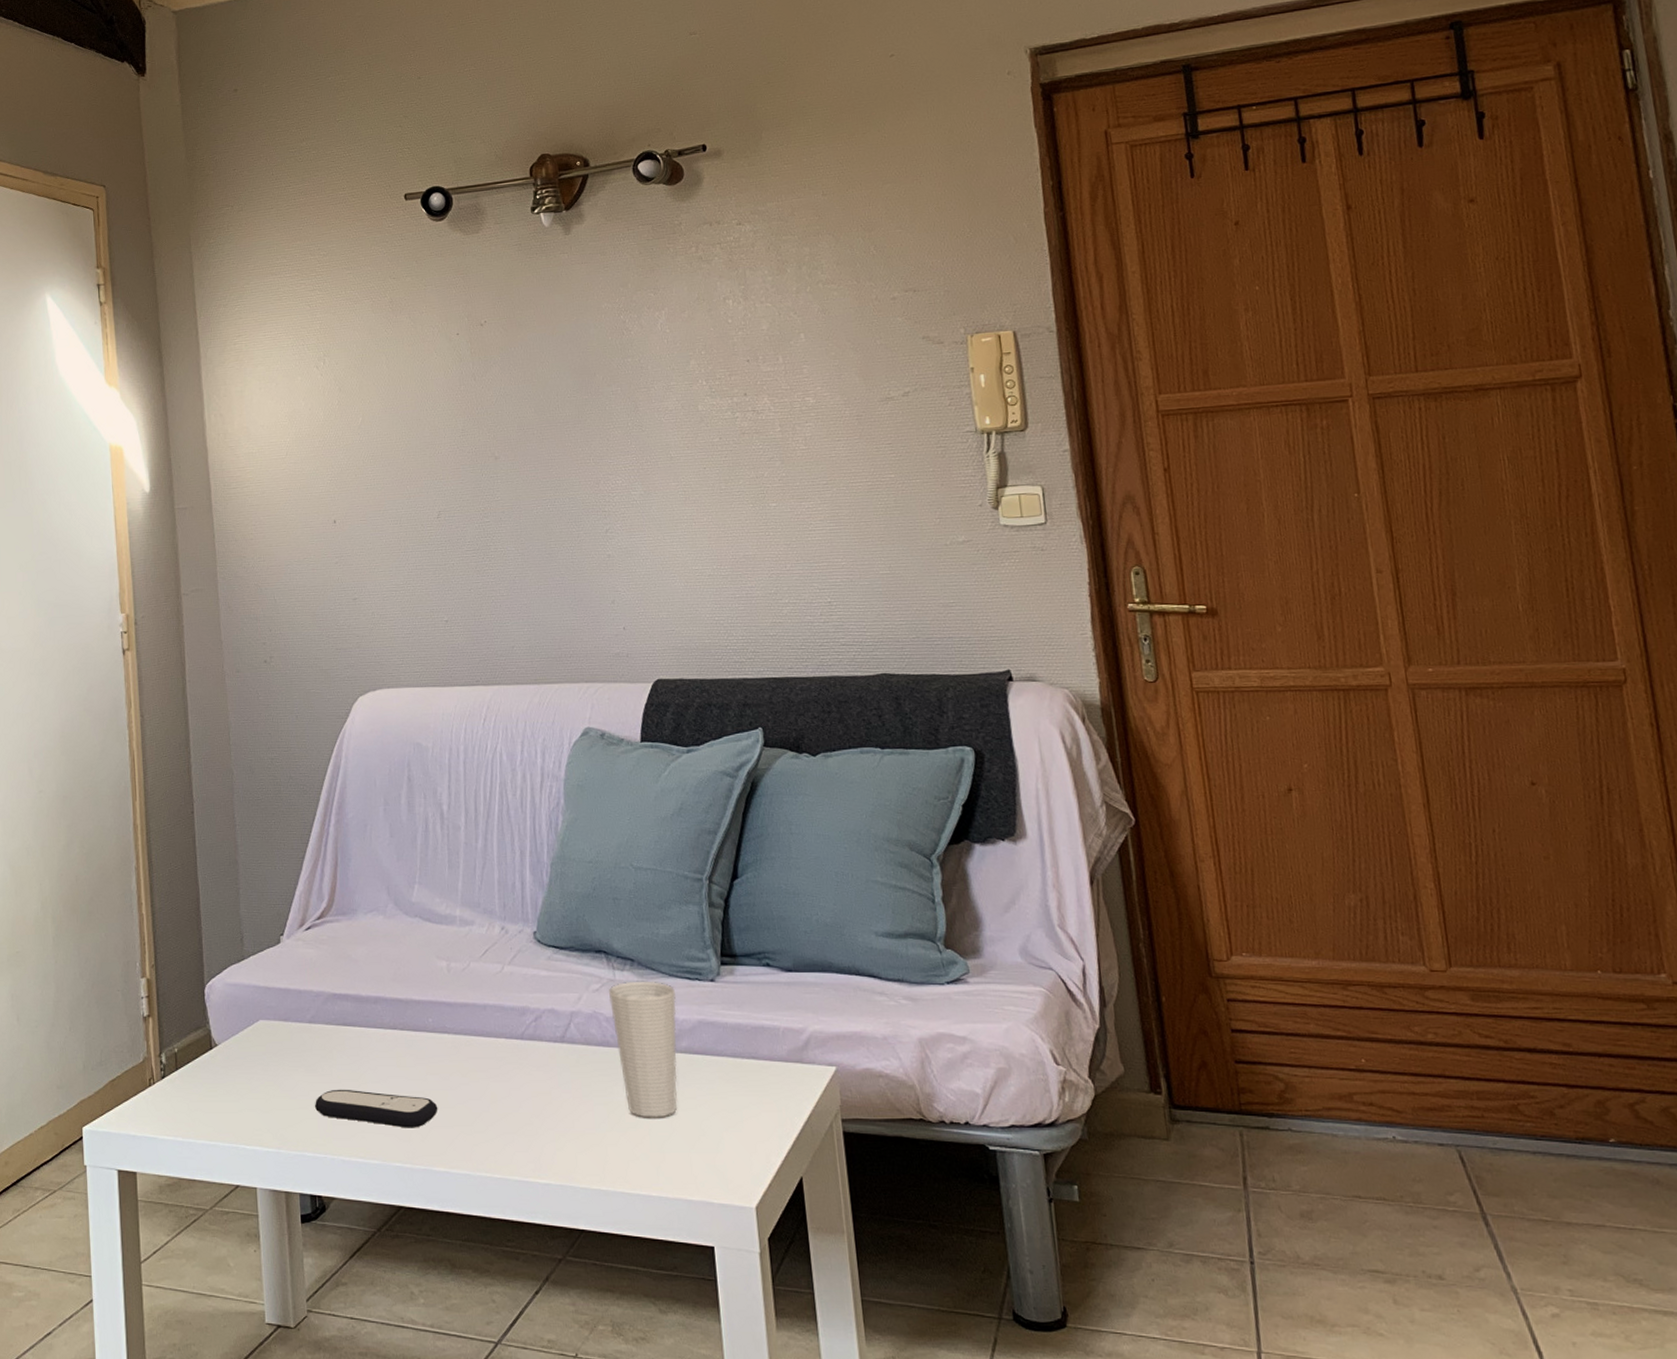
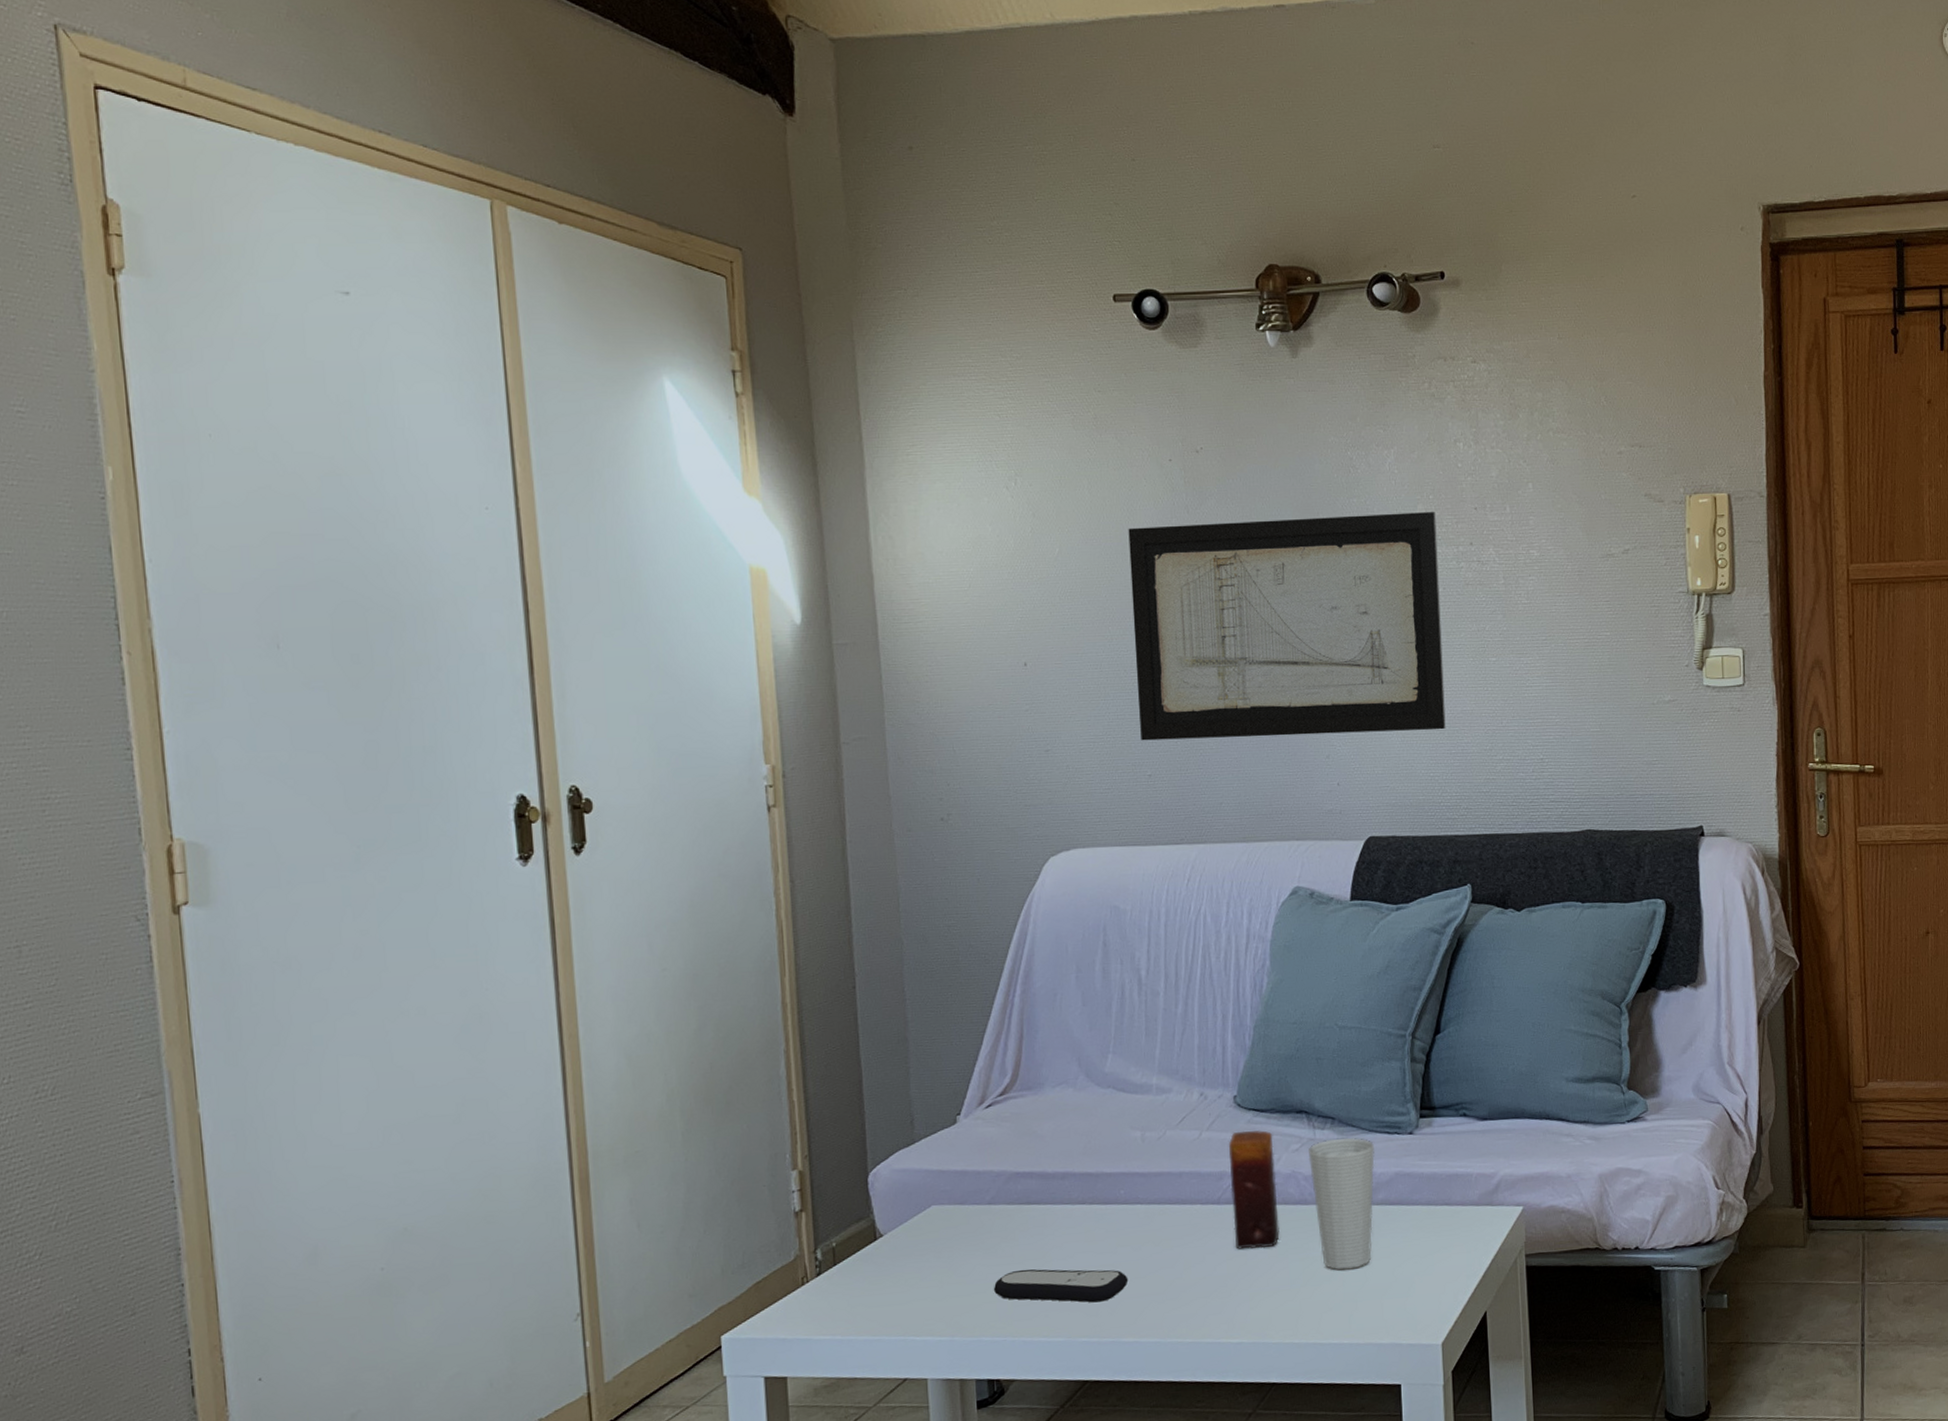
wall art: none [422,365,729,589] -> present [1128,511,1446,741]
candle: none [530,967,583,1088] -> present [1229,1130,1280,1250]

